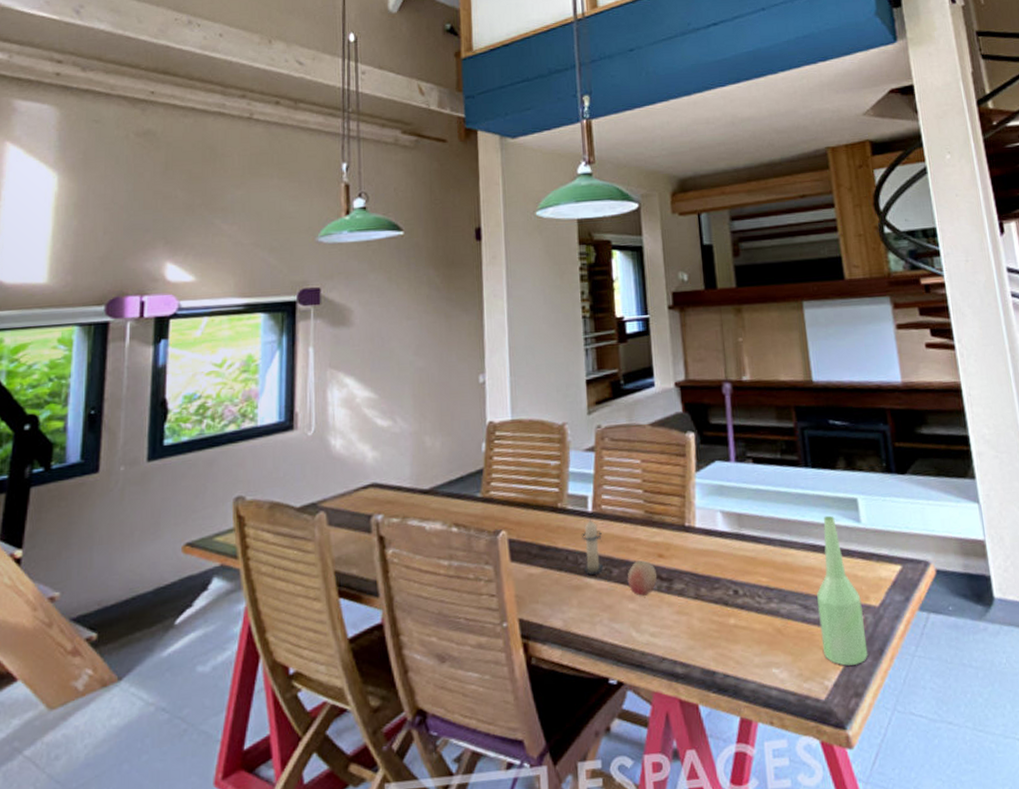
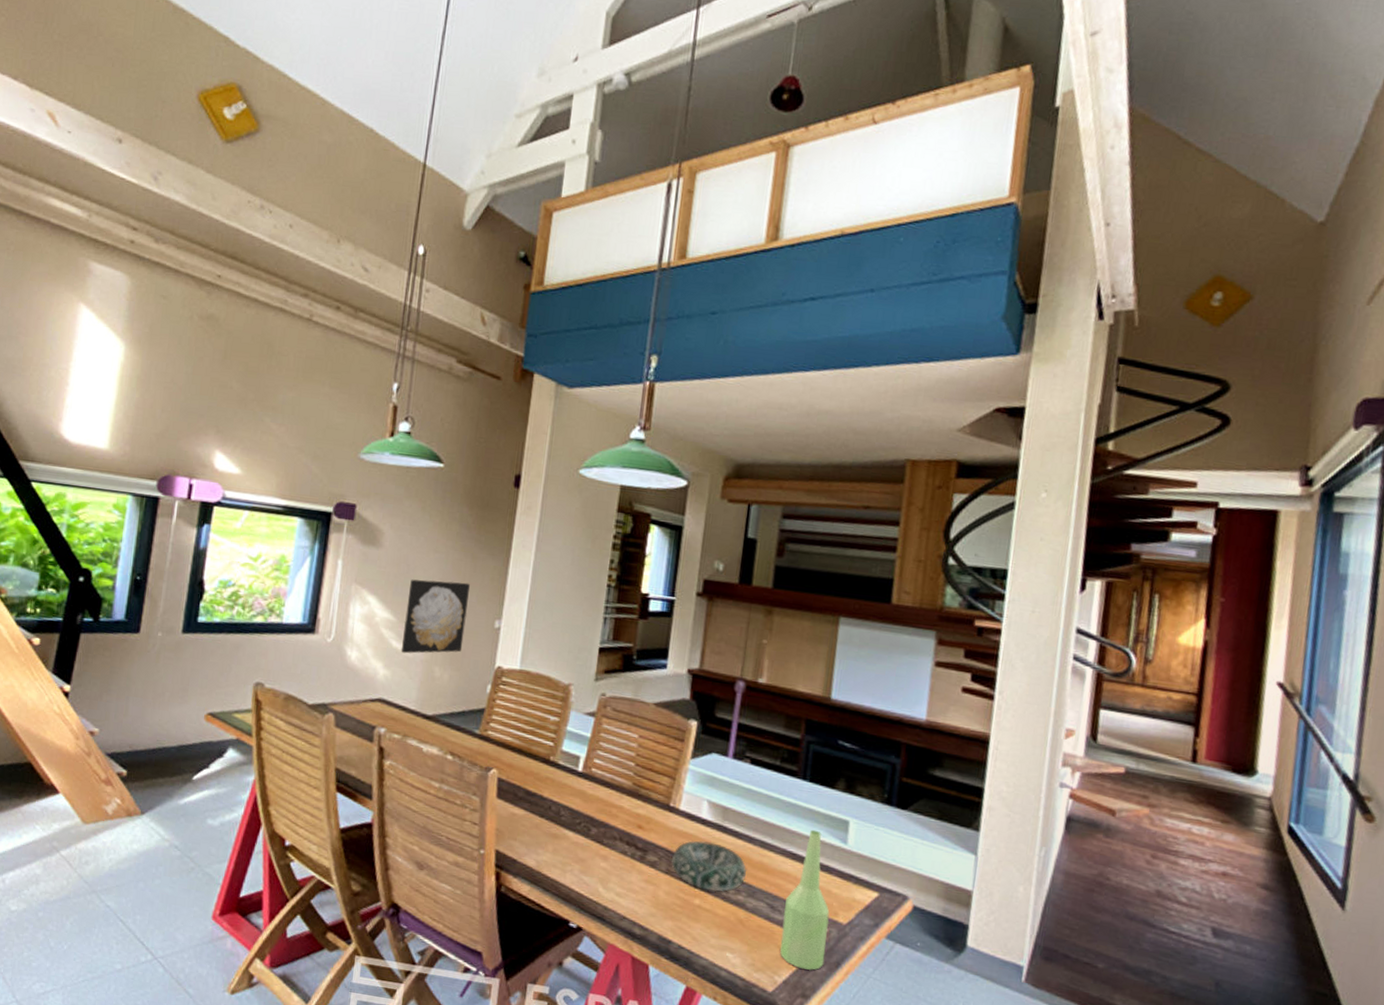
wall art: none [386,343,450,430] -> present [400,579,470,654]
candle: present [581,517,604,575] -> none [564,776,587,829]
fruit: present [627,560,658,596] -> none [603,826,634,859]
decorative bowl: none [698,554,774,606] -> present [671,840,747,892]

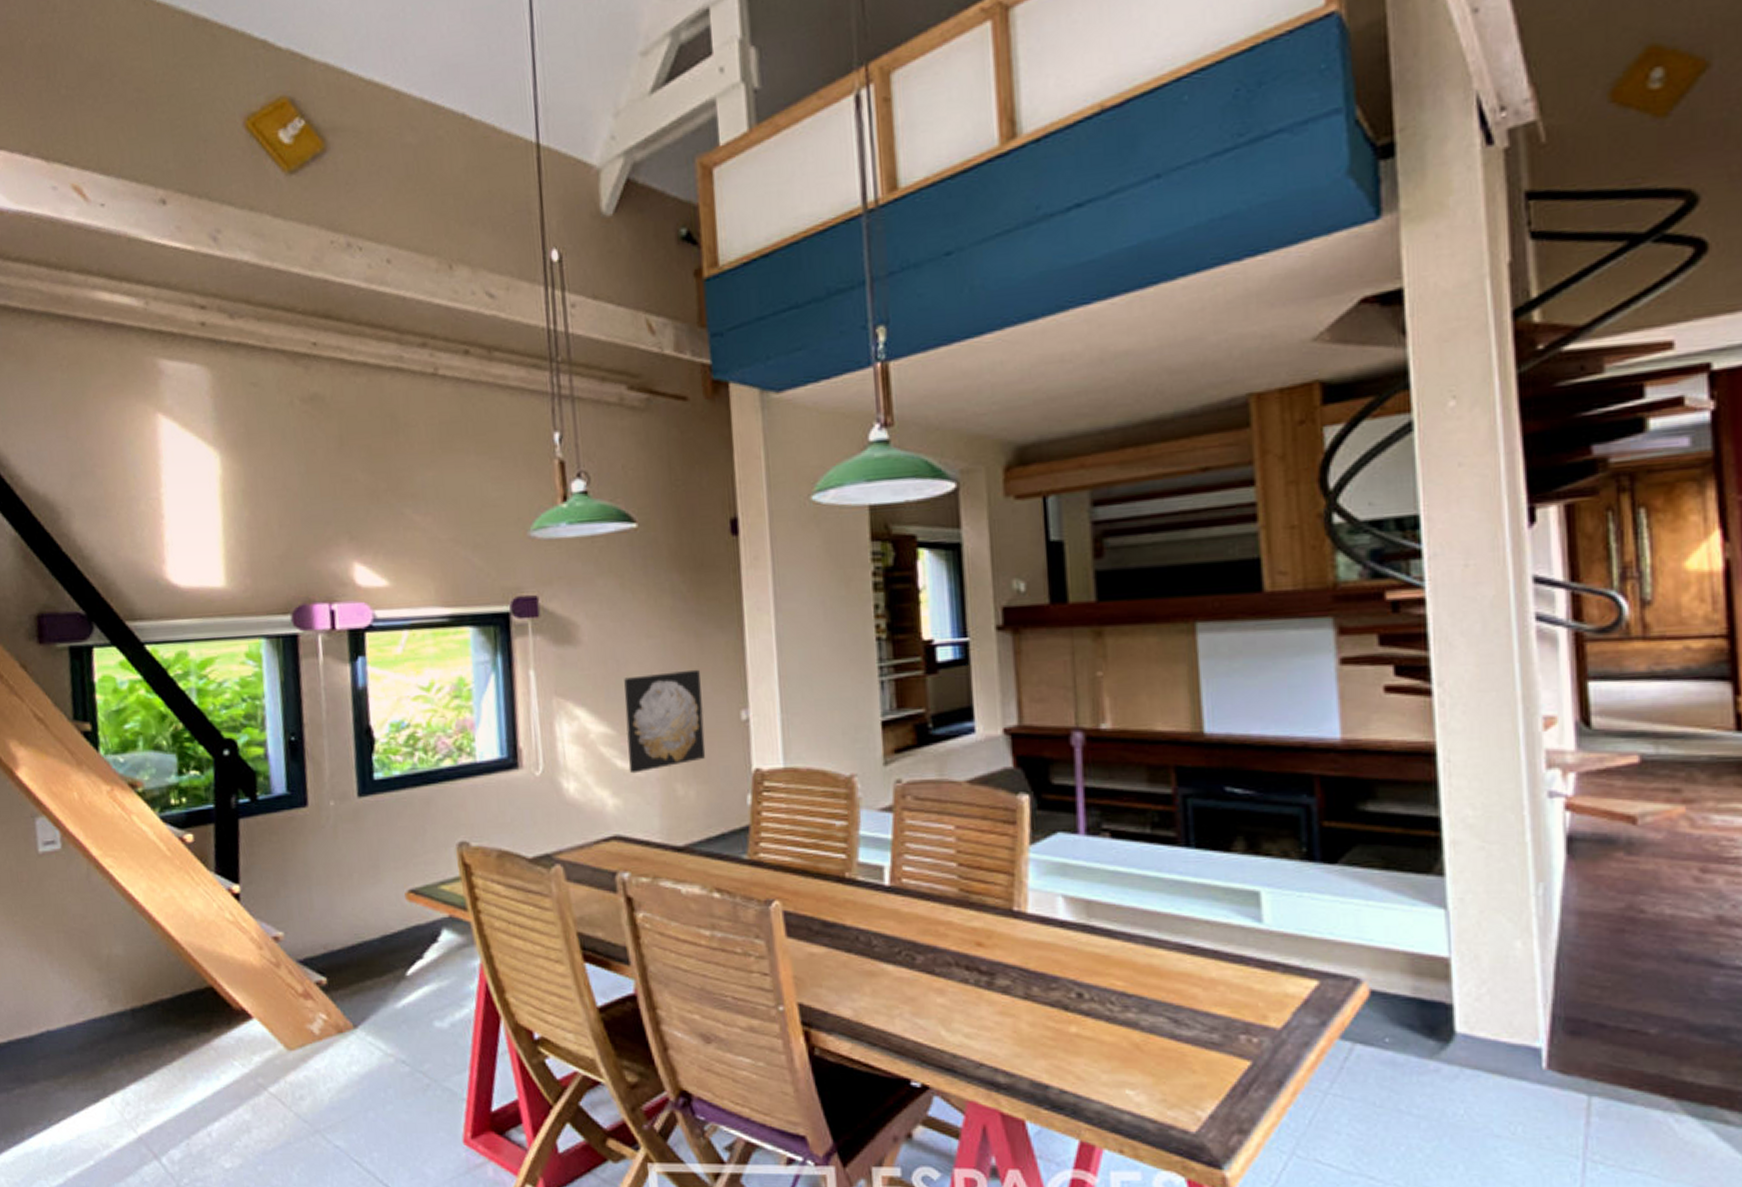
decorative bowl: present [671,840,747,892] -> none [1029,949,1133,1012]
bottle: present [780,829,830,970] -> none [1192,910,1261,1096]

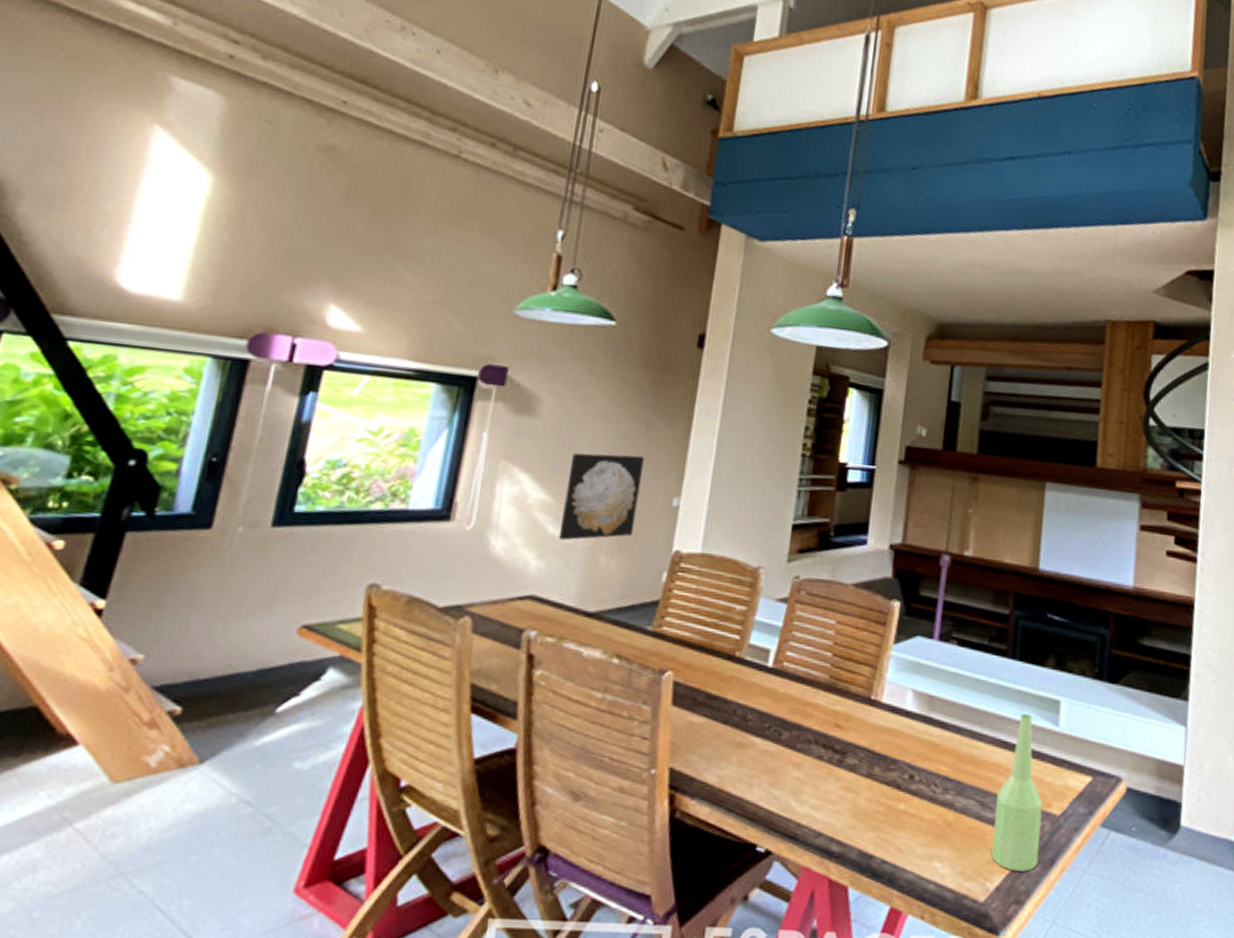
bottle: none [1192,910,1261,1096] -> present [991,713,1043,871]

